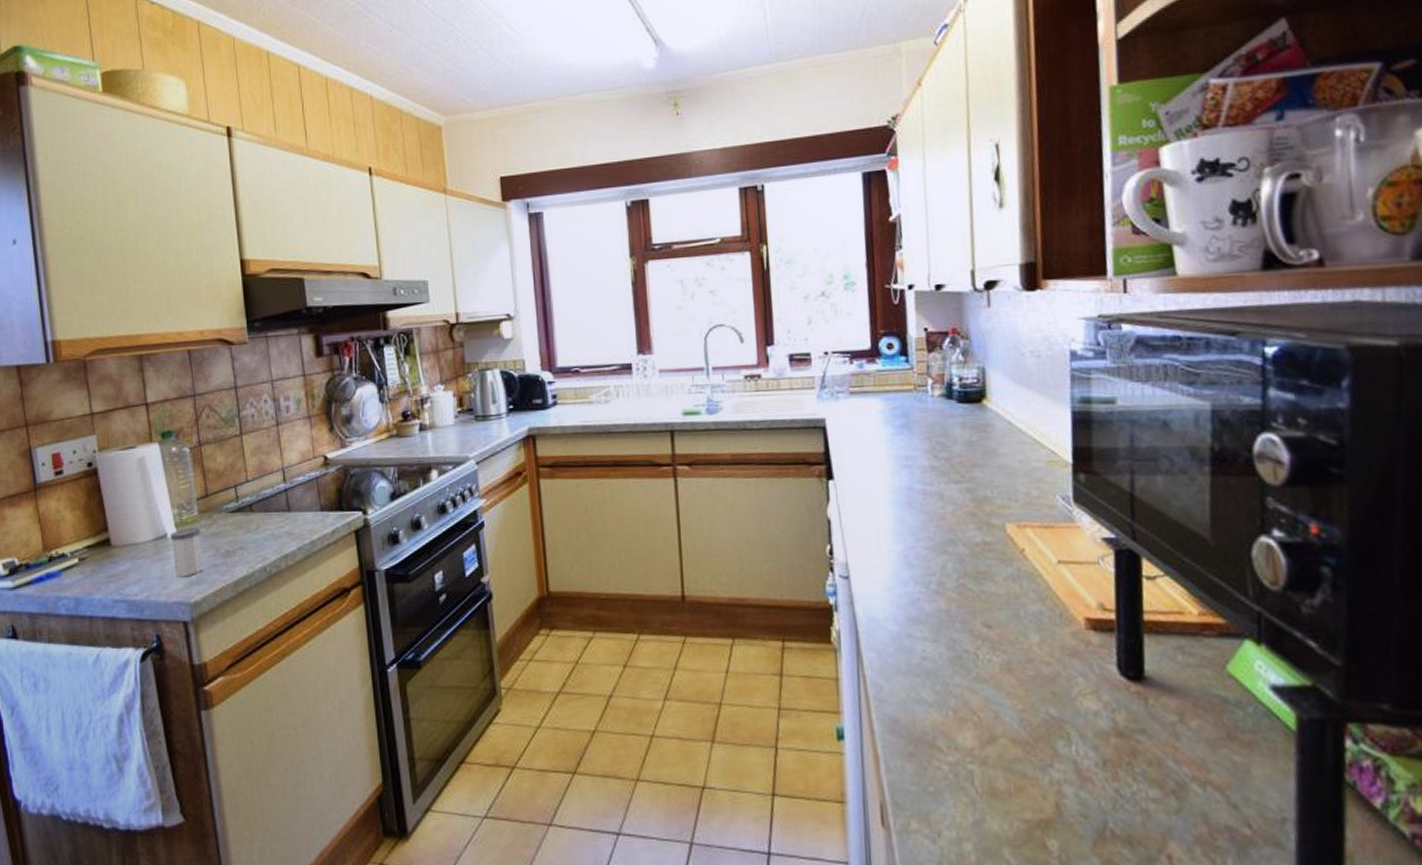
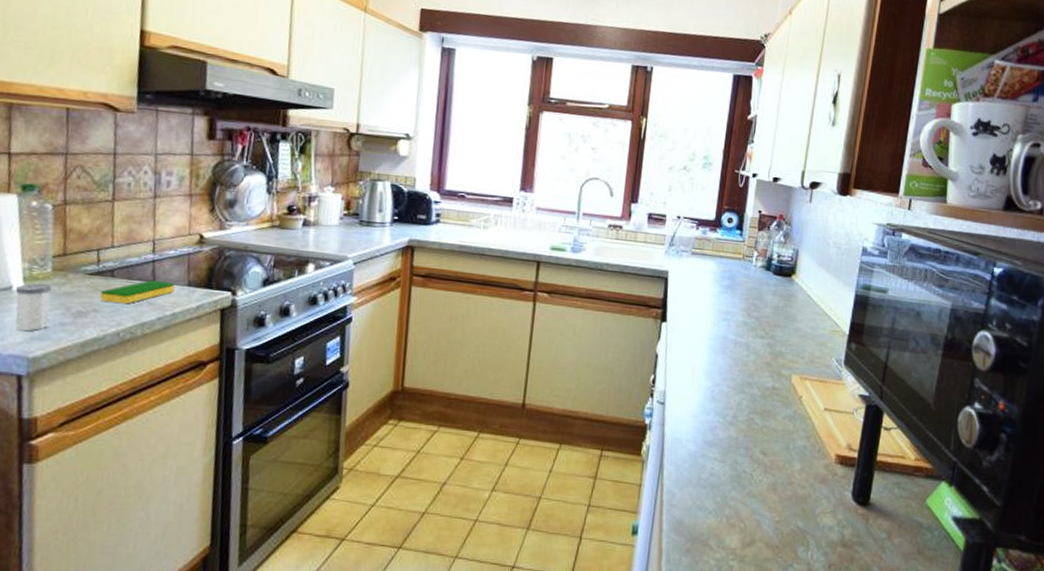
dish sponge: none [244,509,309,538] -> present [100,280,176,304]

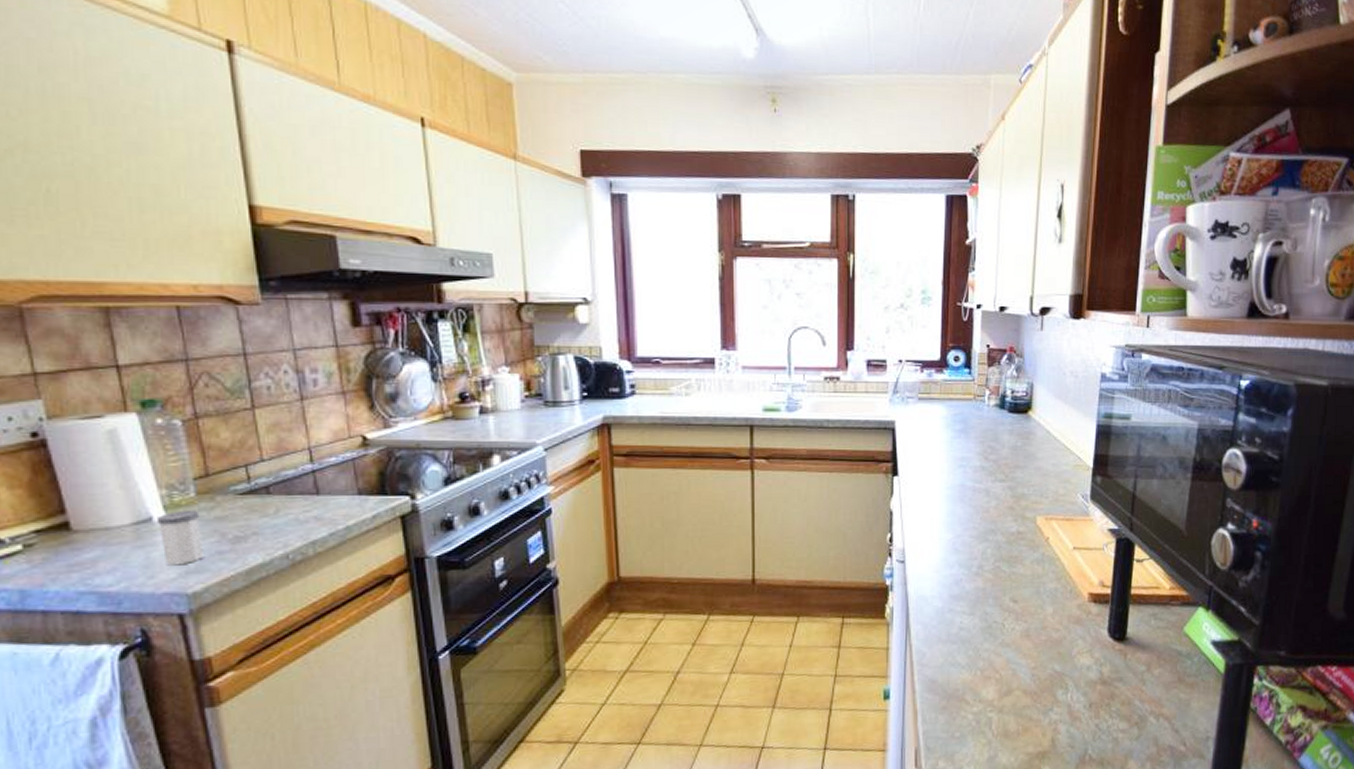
dish sponge: present [100,280,176,304] -> none [258,493,344,523]

